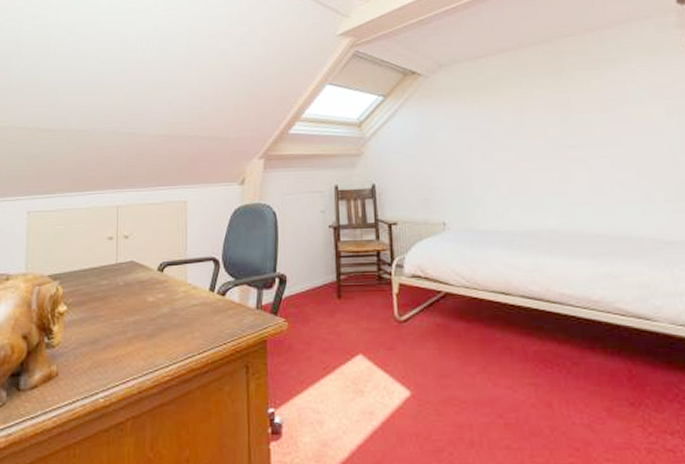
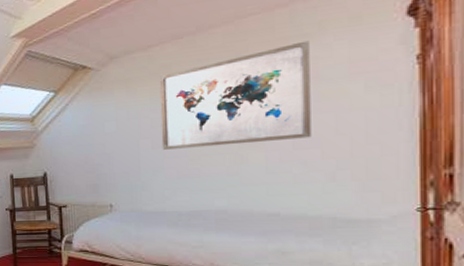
wall art: none [487,64,627,164] -> present [159,40,312,150]

